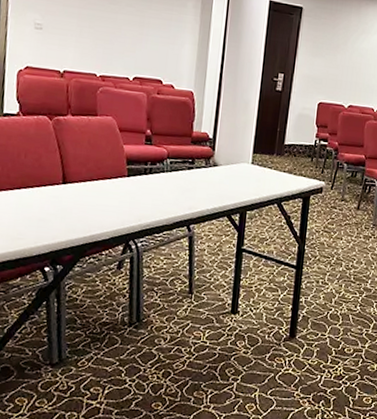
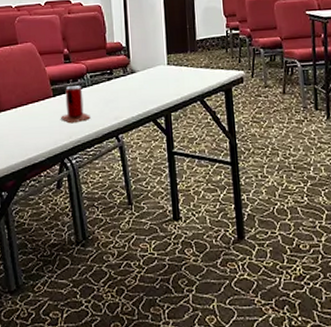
beer can: none [132,168,164,207] -> present [61,85,90,124]

